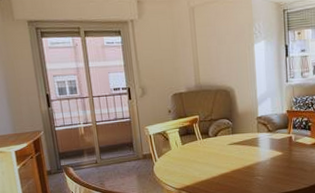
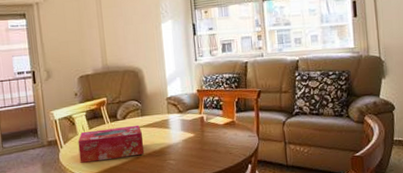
tissue box: none [171,142,234,176] -> present [78,125,145,163]

